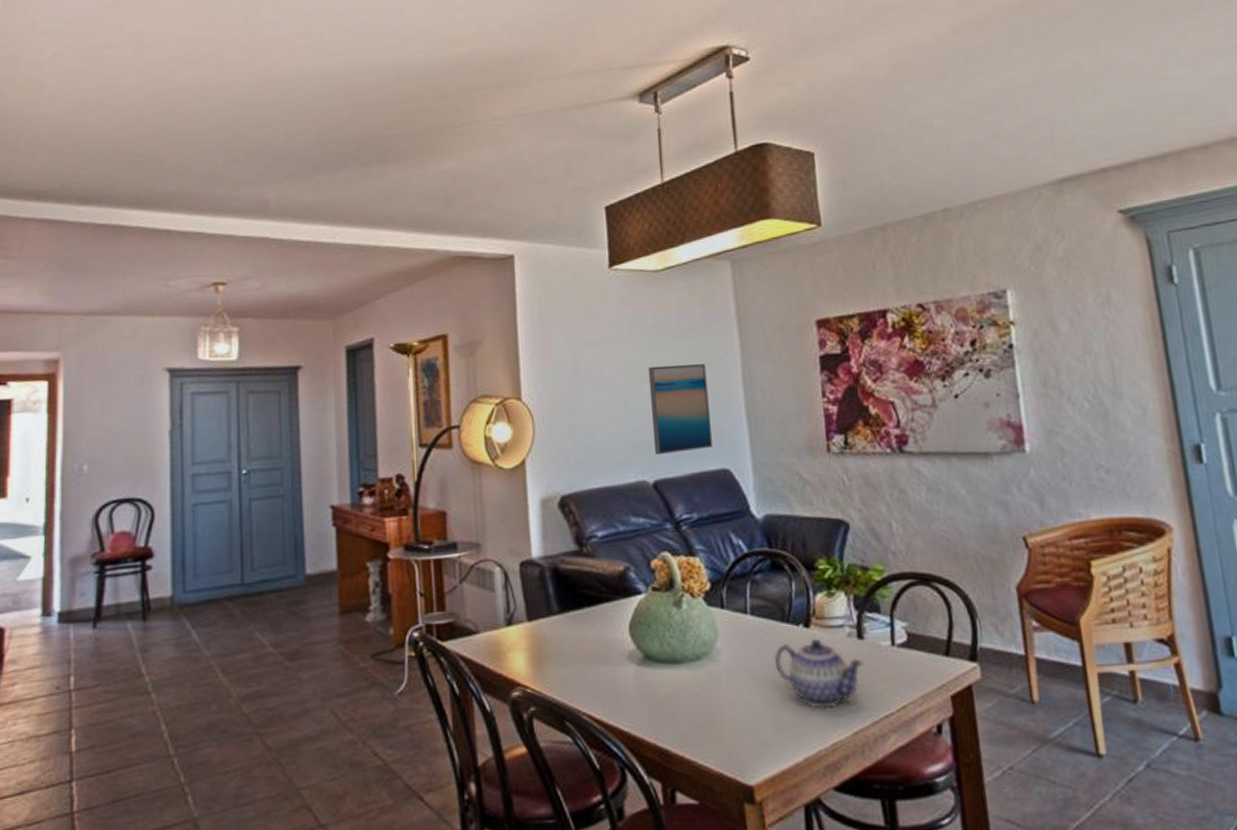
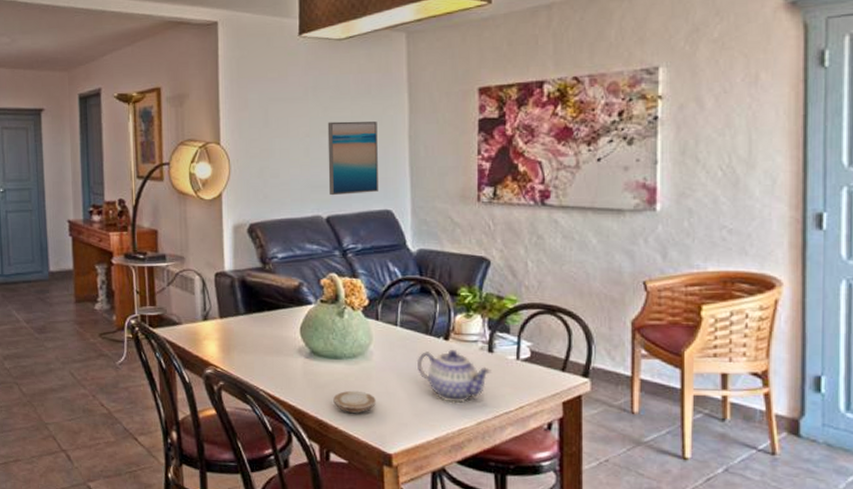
plate: none [675,703,729,736] -> present [333,390,376,414]

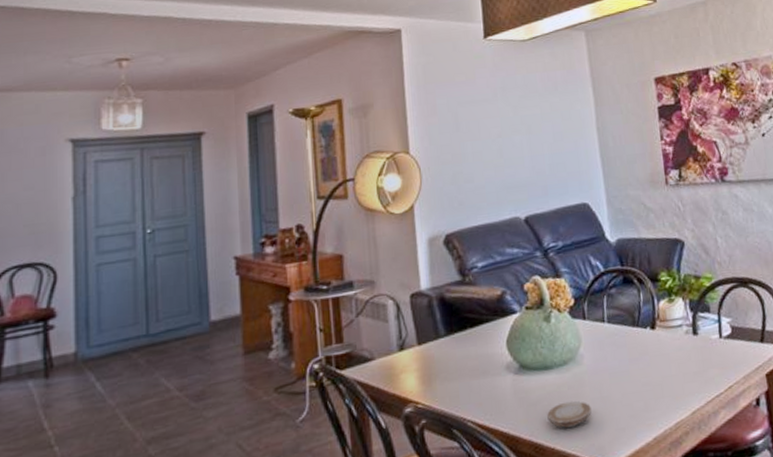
wall art: present [327,121,378,196] -> none [518,117,573,195]
teapot: present [418,350,491,403] -> none [628,338,699,396]

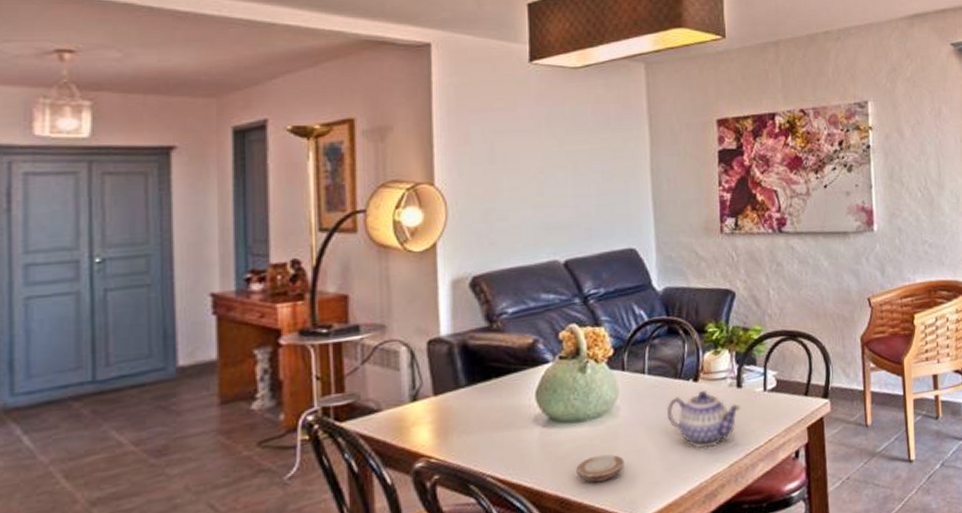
teapot: none [628,338,699,396] -> present [667,391,741,448]

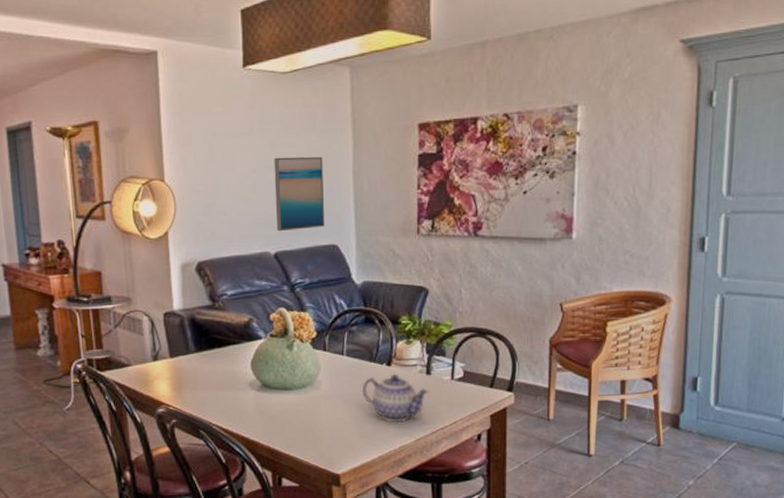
wall art: none [563,154,621,237] -> present [274,156,324,232]
plate: present [576,454,624,483] -> none [284,418,325,440]

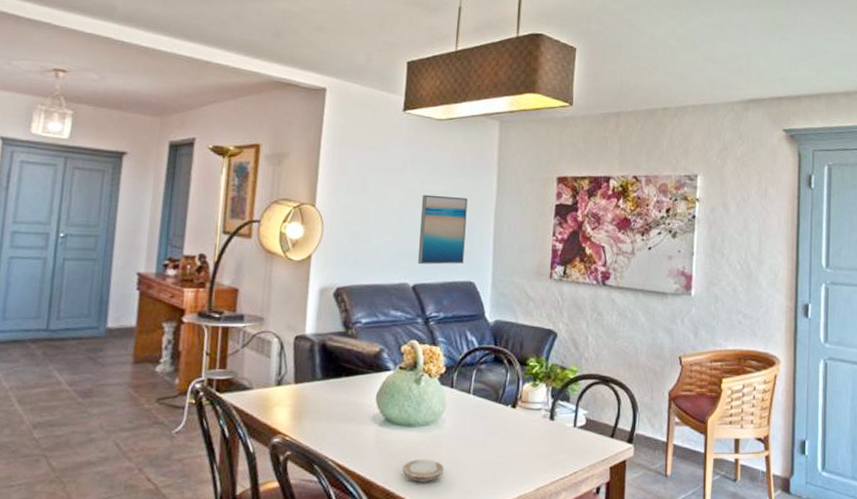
plate: none [284,418,325,440] -> present [402,458,444,483]
teapot: present [363,374,429,423] -> none [485,418,551,470]

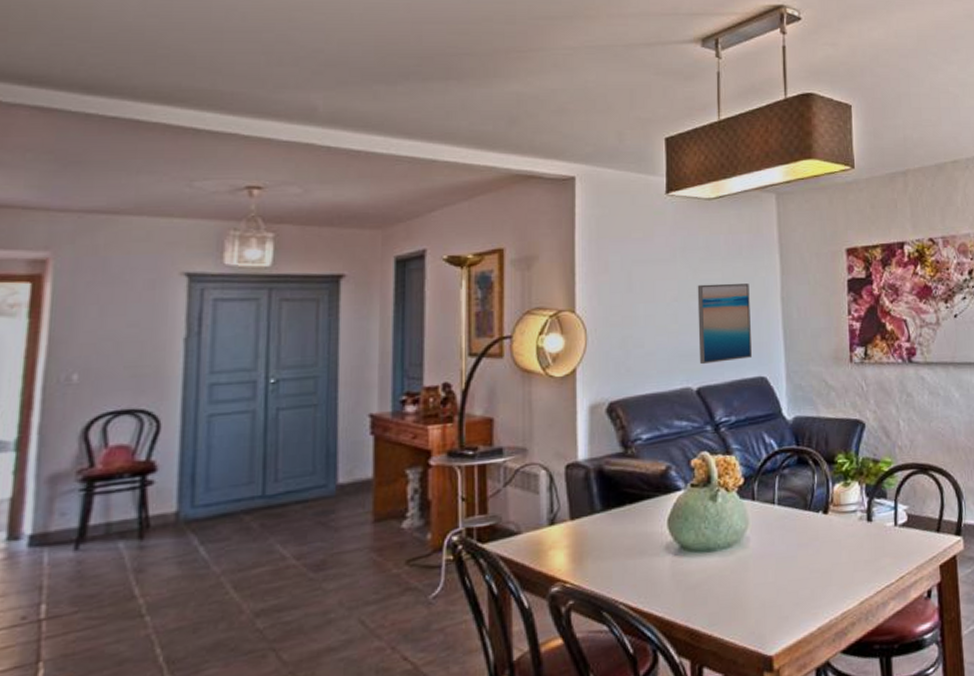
plate: present [402,458,444,483] -> none [706,586,754,615]

